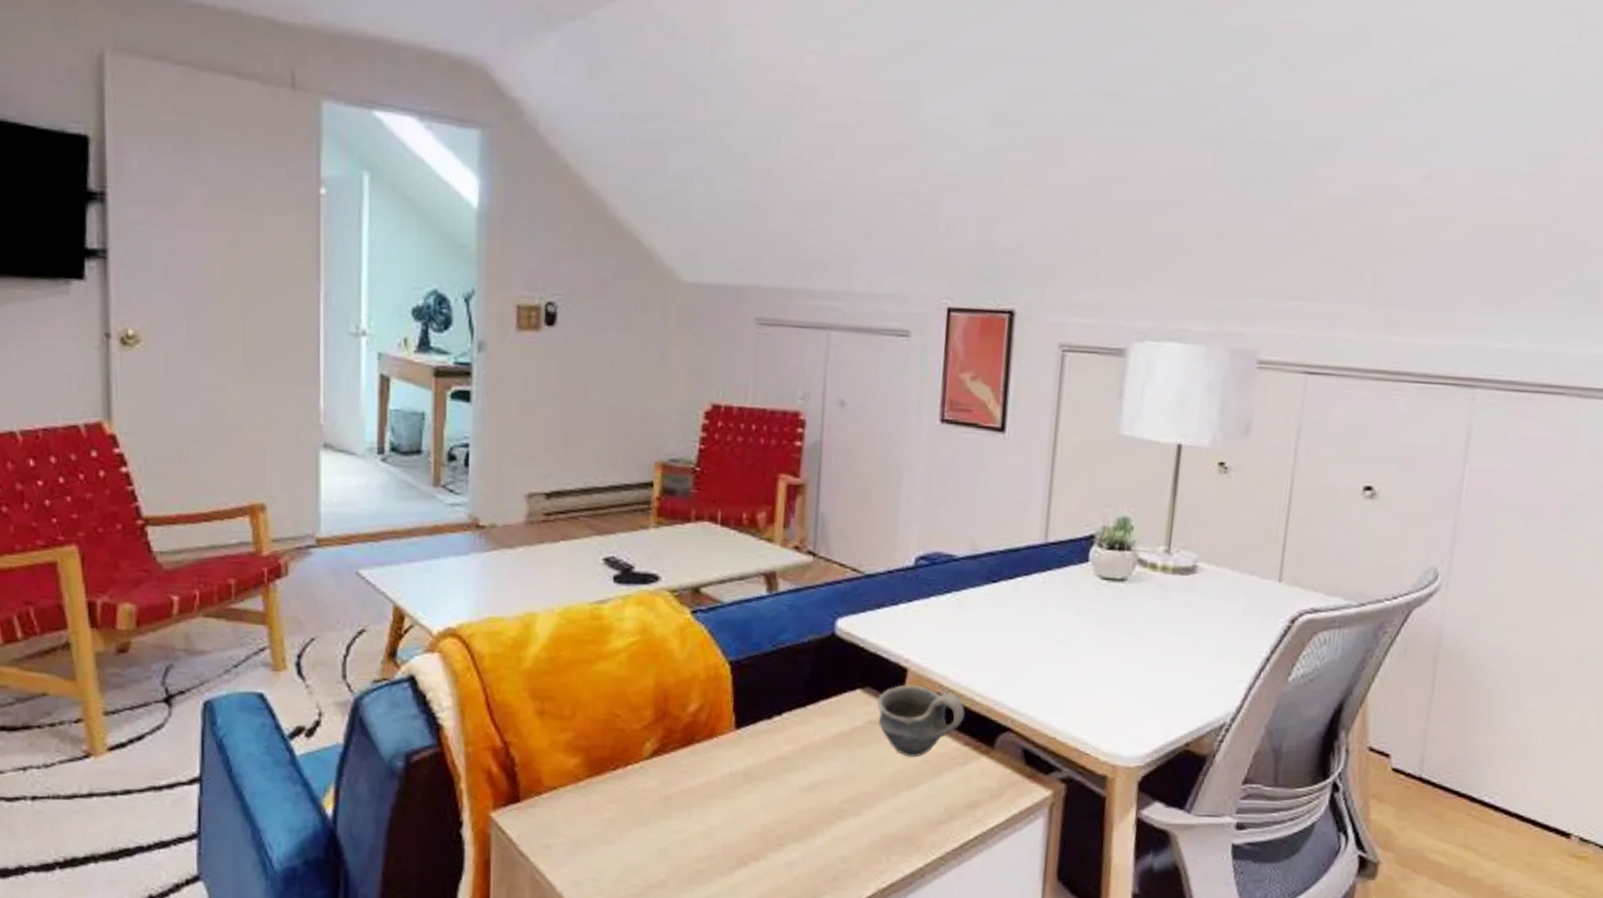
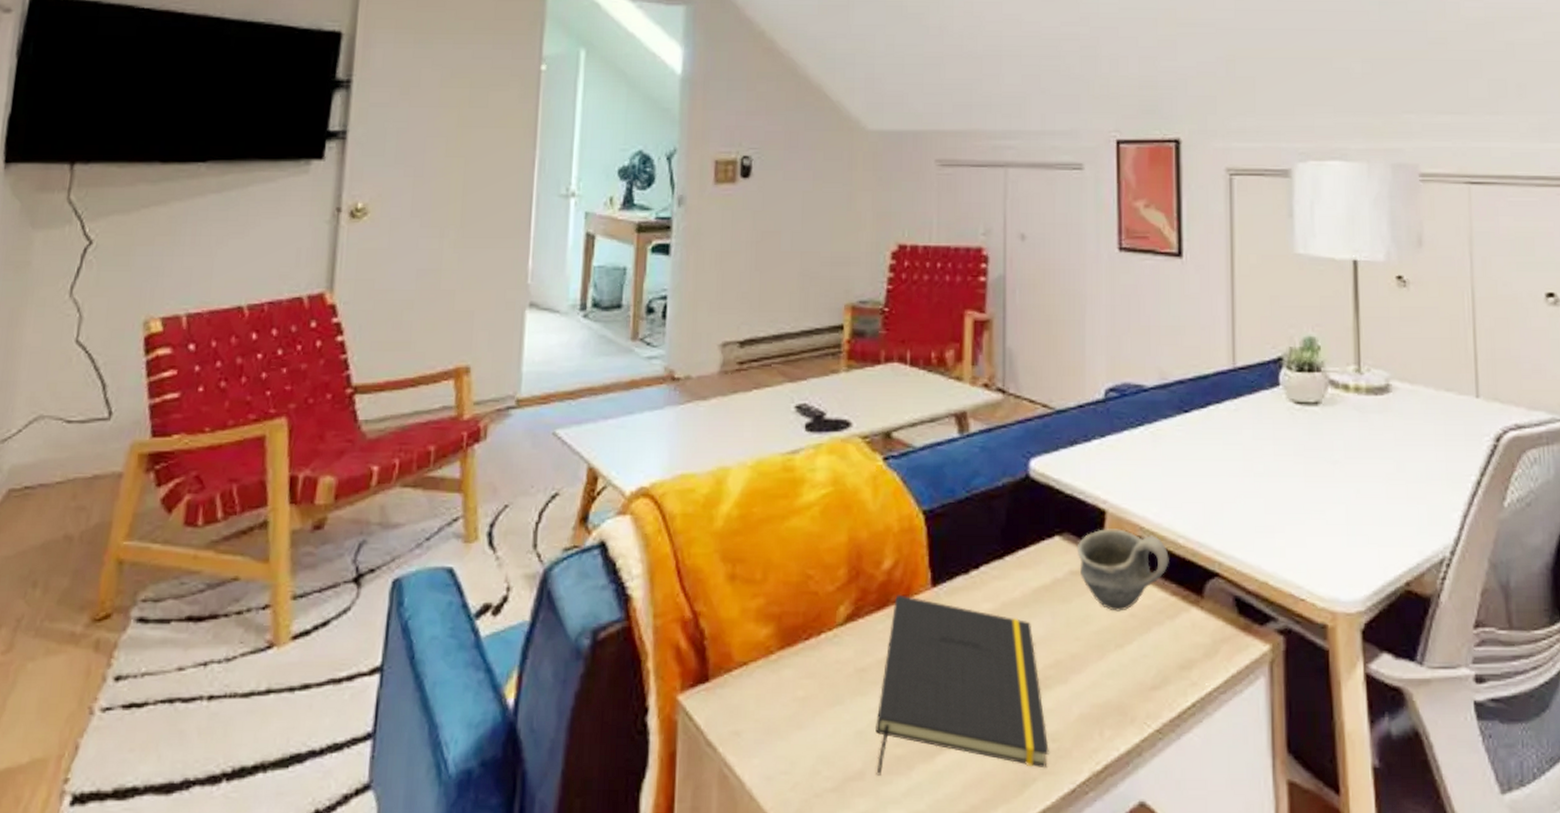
notepad: none [678,734,839,885] -> present [875,594,1049,776]

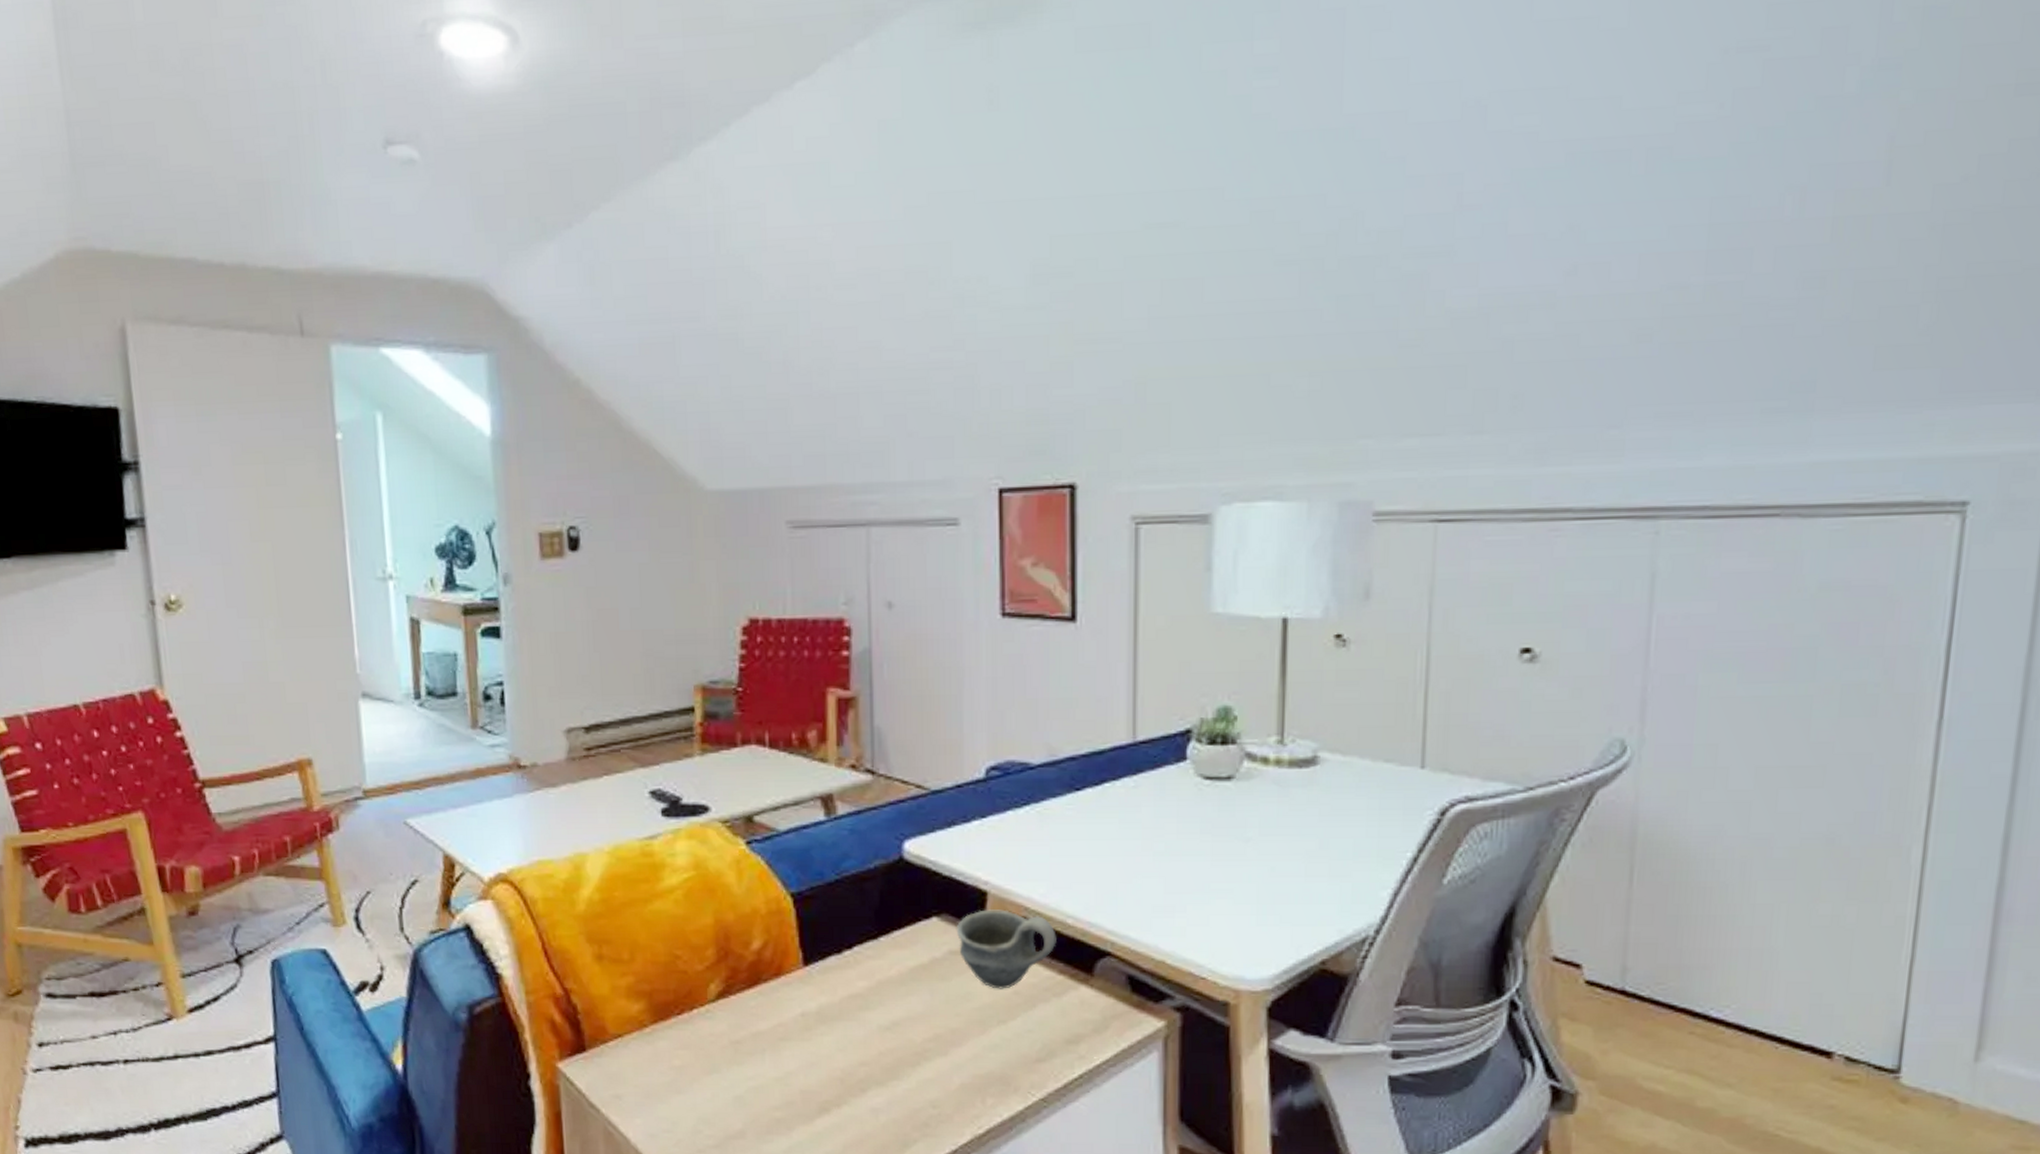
notepad: present [875,594,1049,776] -> none [753,973,930,1135]

